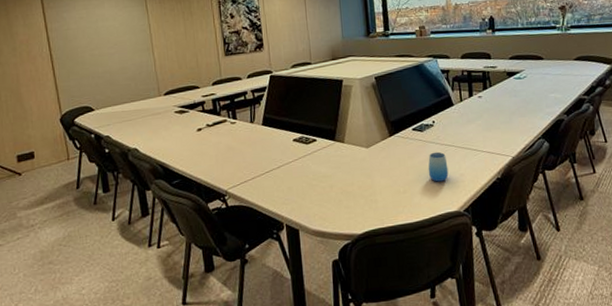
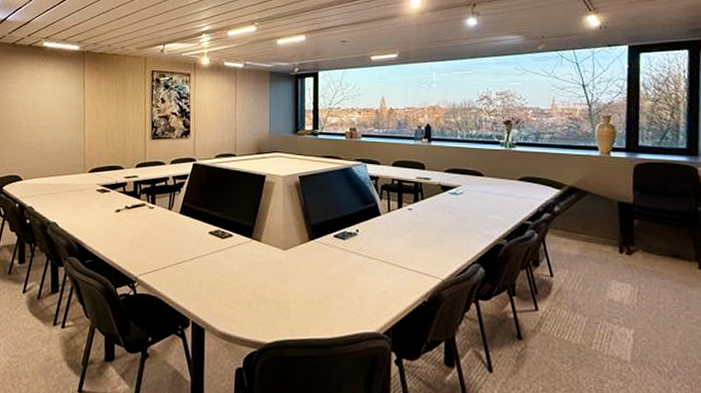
cup: present [428,151,449,182] -> none [347,263,370,297]

